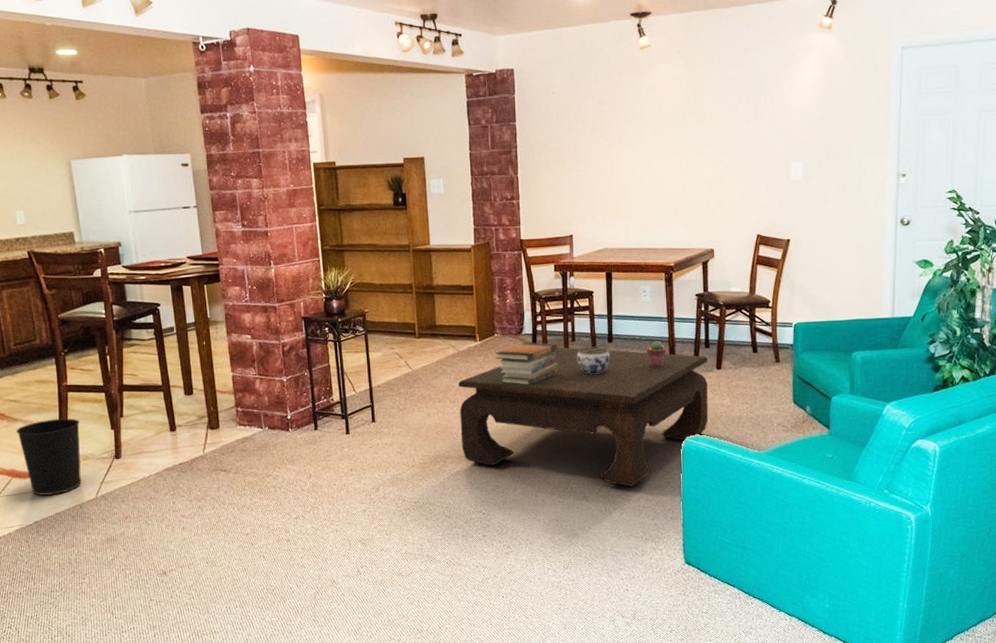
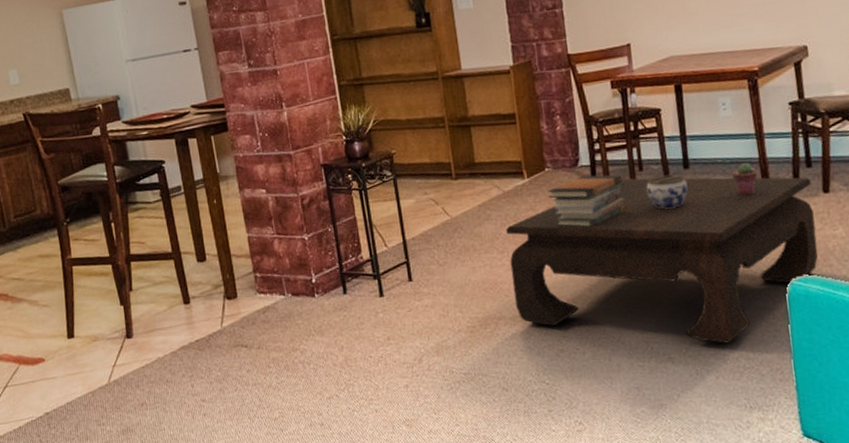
wastebasket: present [16,418,81,496] -> none [20,295,92,384]

